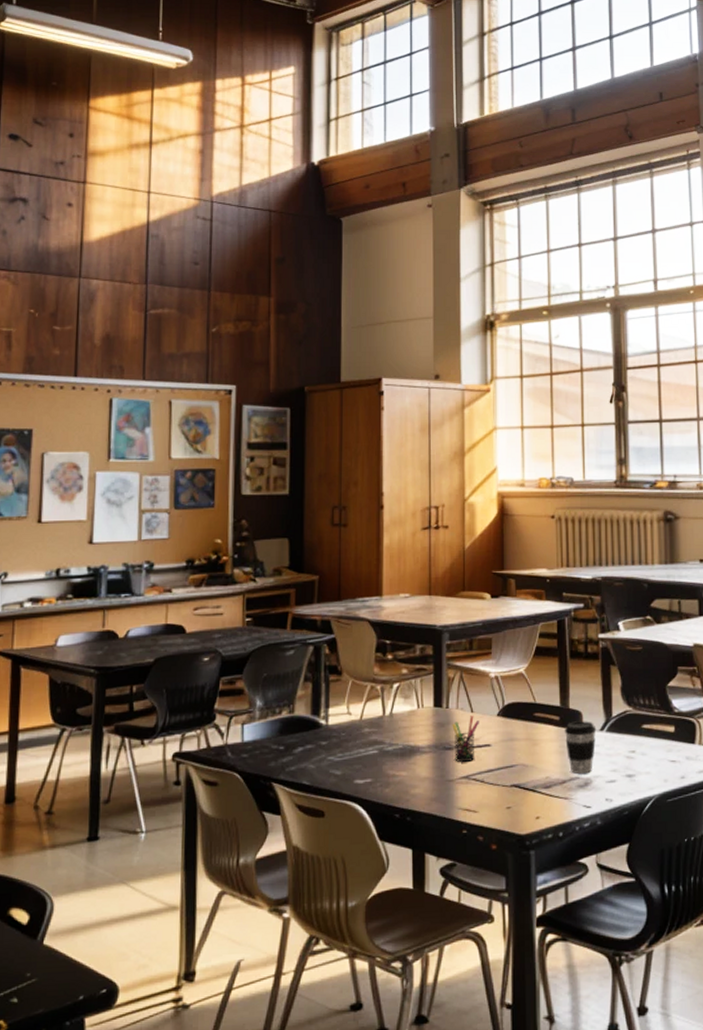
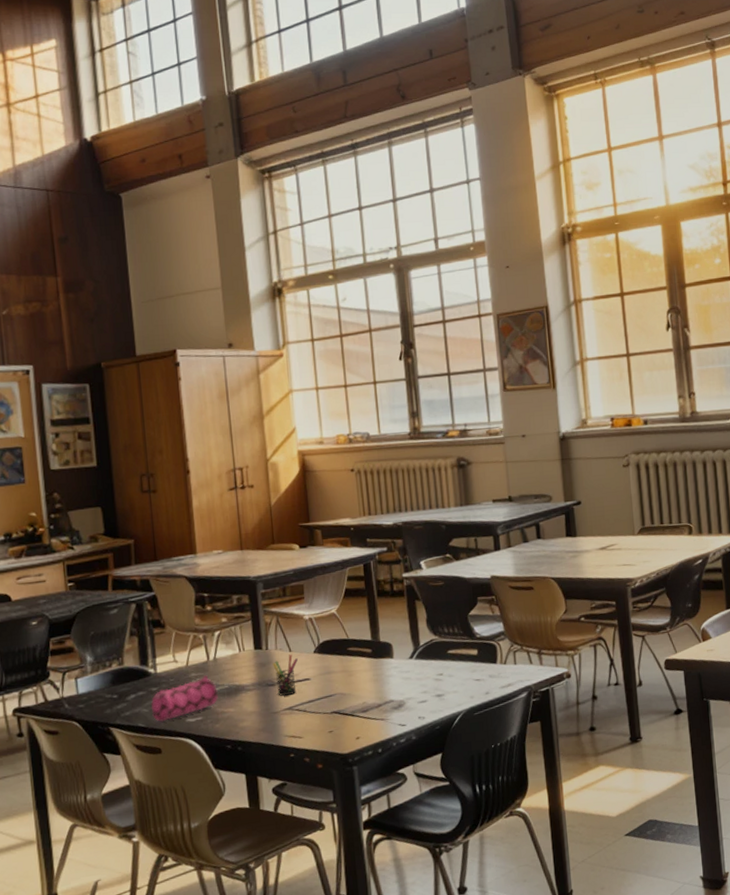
pencil case: none [318,732,392,781] -> present [151,675,219,722]
coffee cup: present [565,721,597,775] -> none [377,651,406,698]

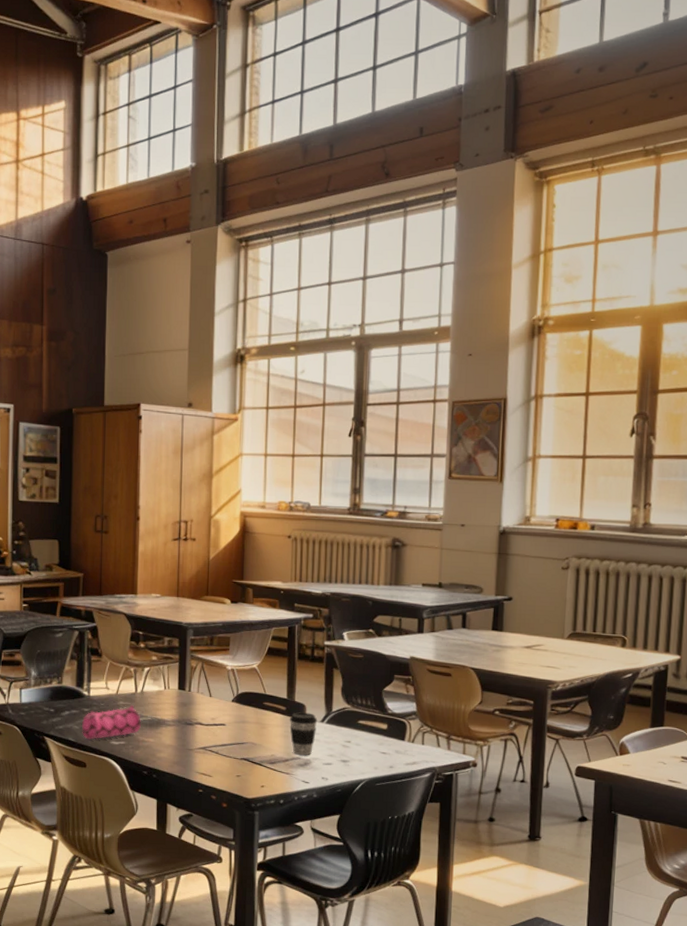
pen holder: present [272,654,299,696] -> none [193,699,217,737]
coffee cup: none [377,651,406,698] -> present [290,712,318,756]

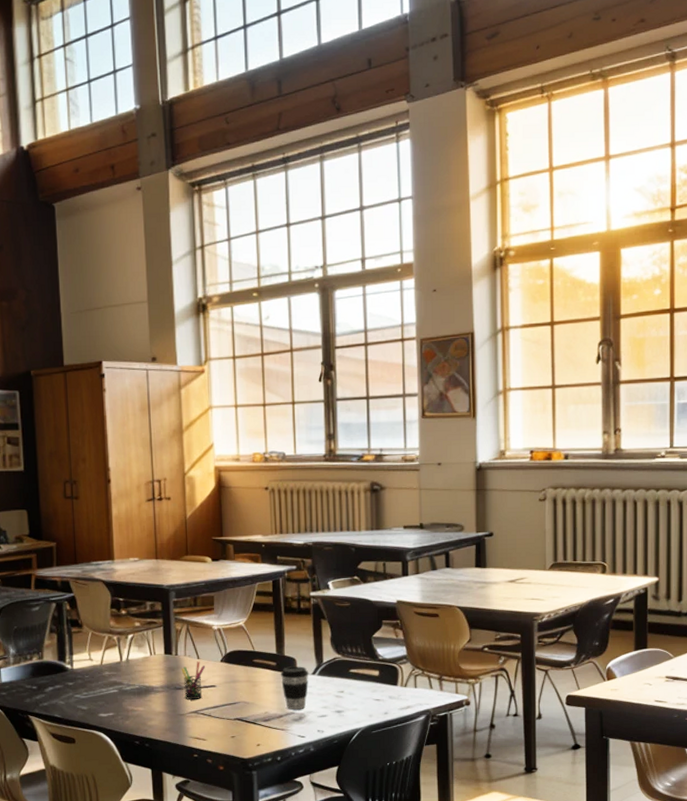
pencil case: present [81,705,142,740] -> none [67,675,130,714]
pen holder: none [193,699,217,737] -> present [181,661,206,700]

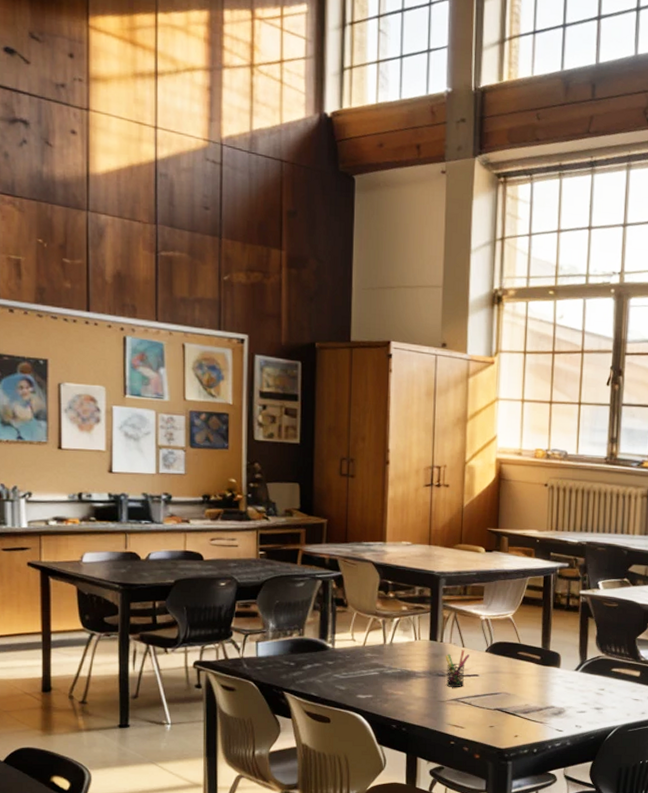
coffee cup: present [281,666,309,711] -> none [544,661,572,705]

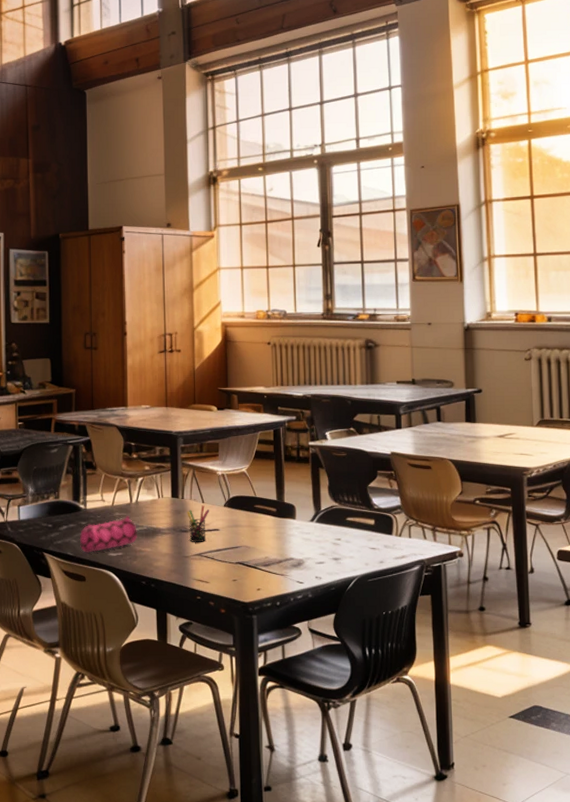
pencil case: none [325,657,391,694] -> present [79,516,138,553]

